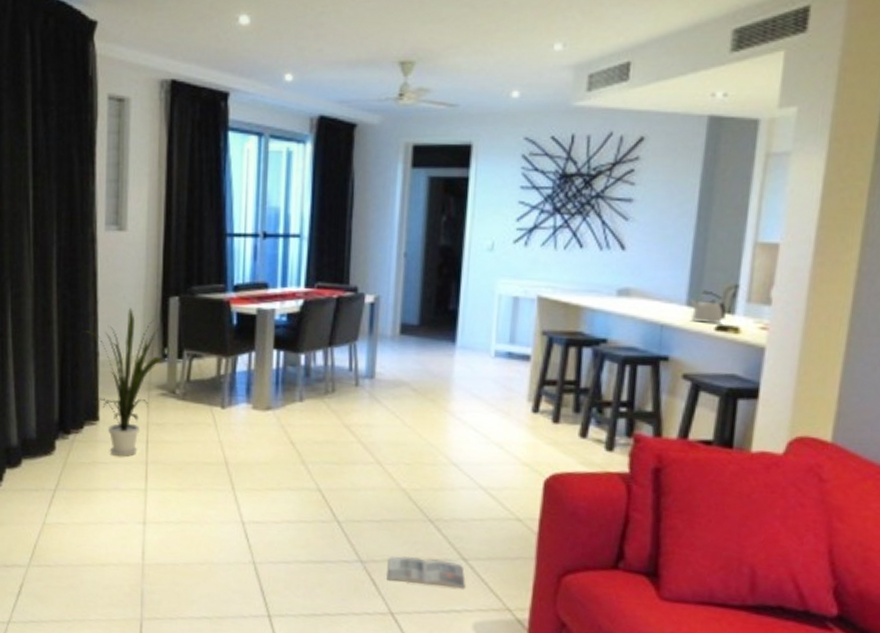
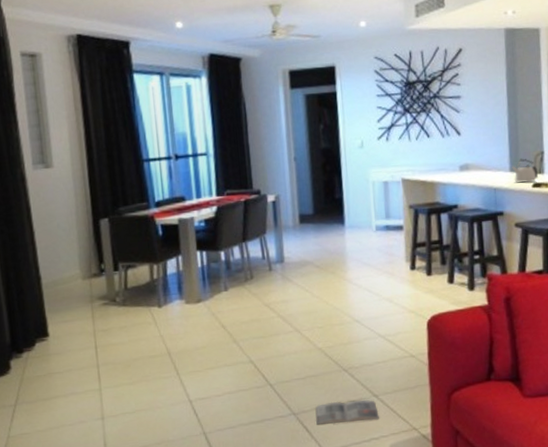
house plant: present [83,308,163,457] -> none [23,234,101,365]

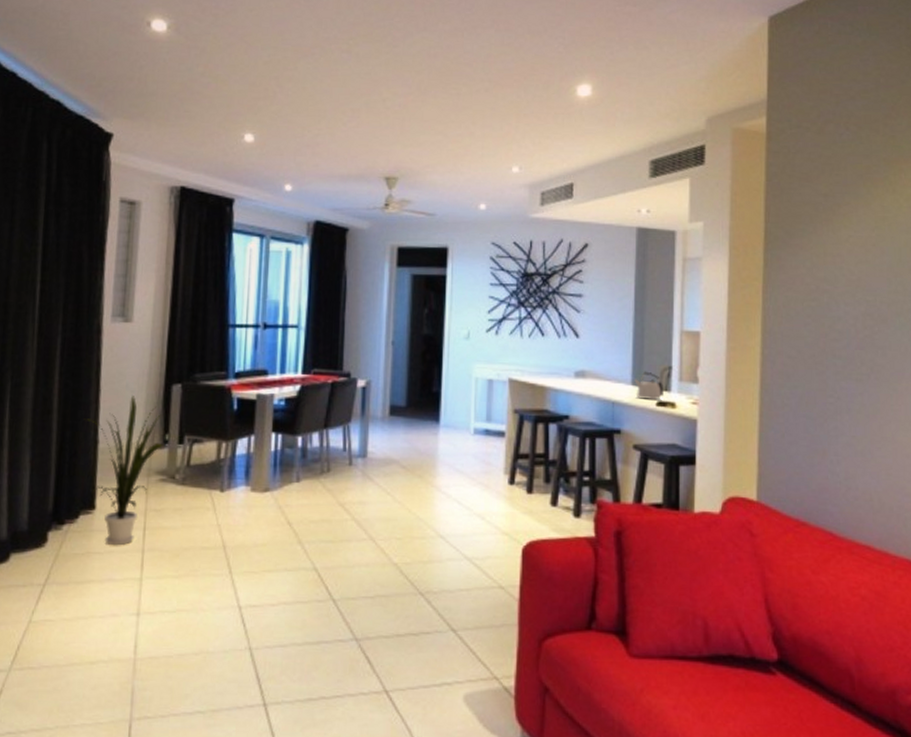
house plant: none [23,234,101,365] -> present [83,396,163,546]
magazine: present [315,400,379,425] -> none [380,630,455,661]

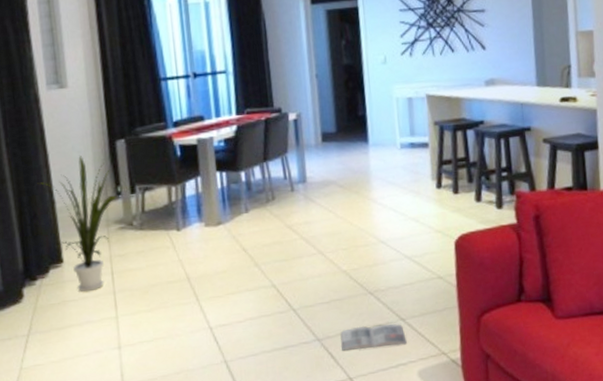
magazine: none [380,630,455,661] -> present [340,324,407,351]
kettle: present [634,371,663,401] -> none [538,72,565,98]

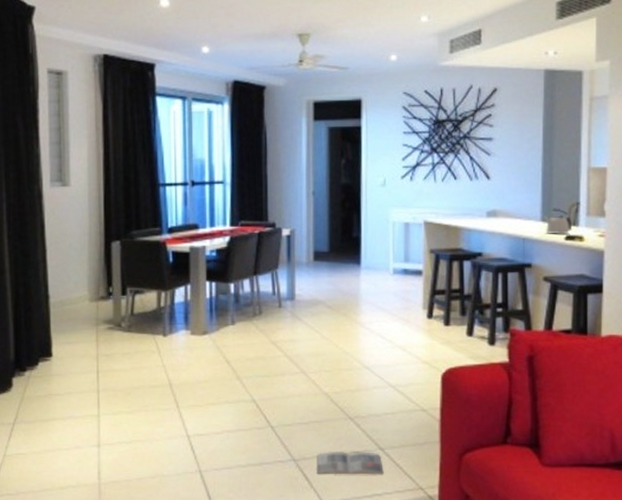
house plant: present [37,156,117,292] -> none [34,254,108,388]
kettle: none [538,72,565,98] -> present [544,208,572,235]

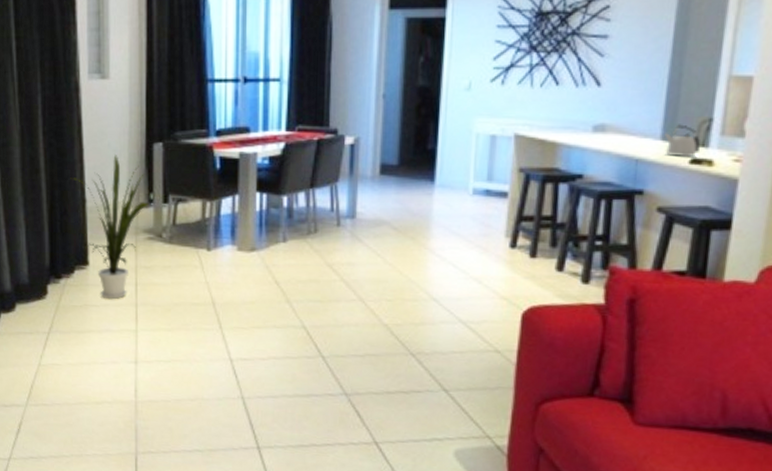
house plant: none [34,254,108,388] -> present [70,155,149,300]
magazine: present [316,451,384,475] -> none [369,388,447,419]

